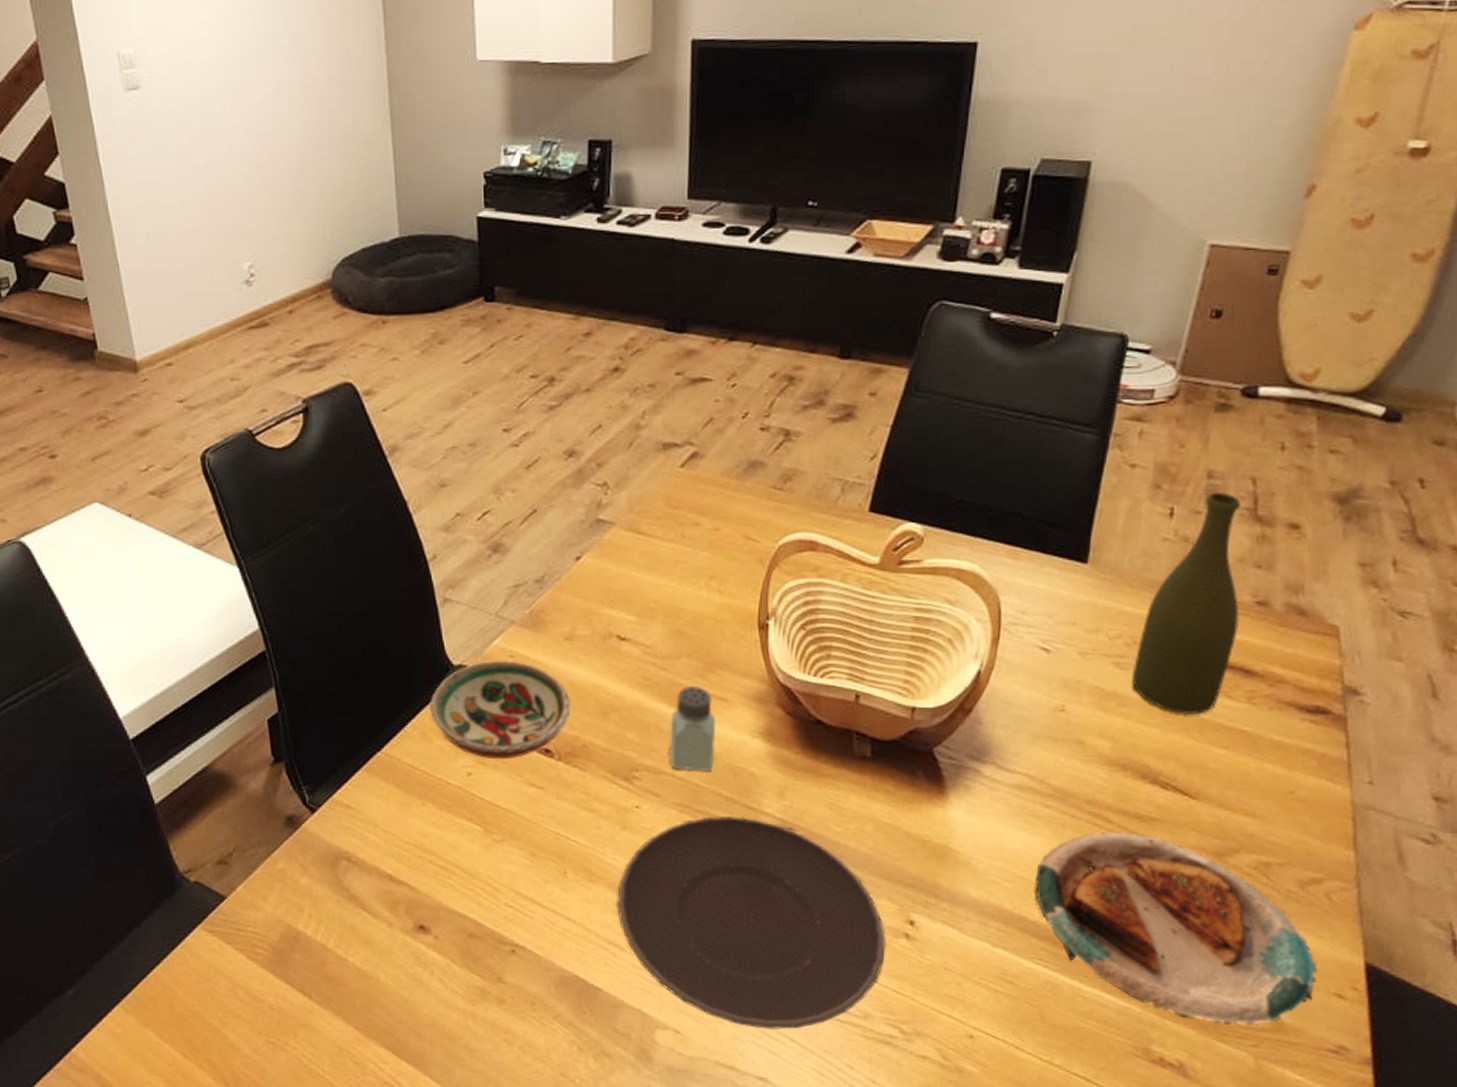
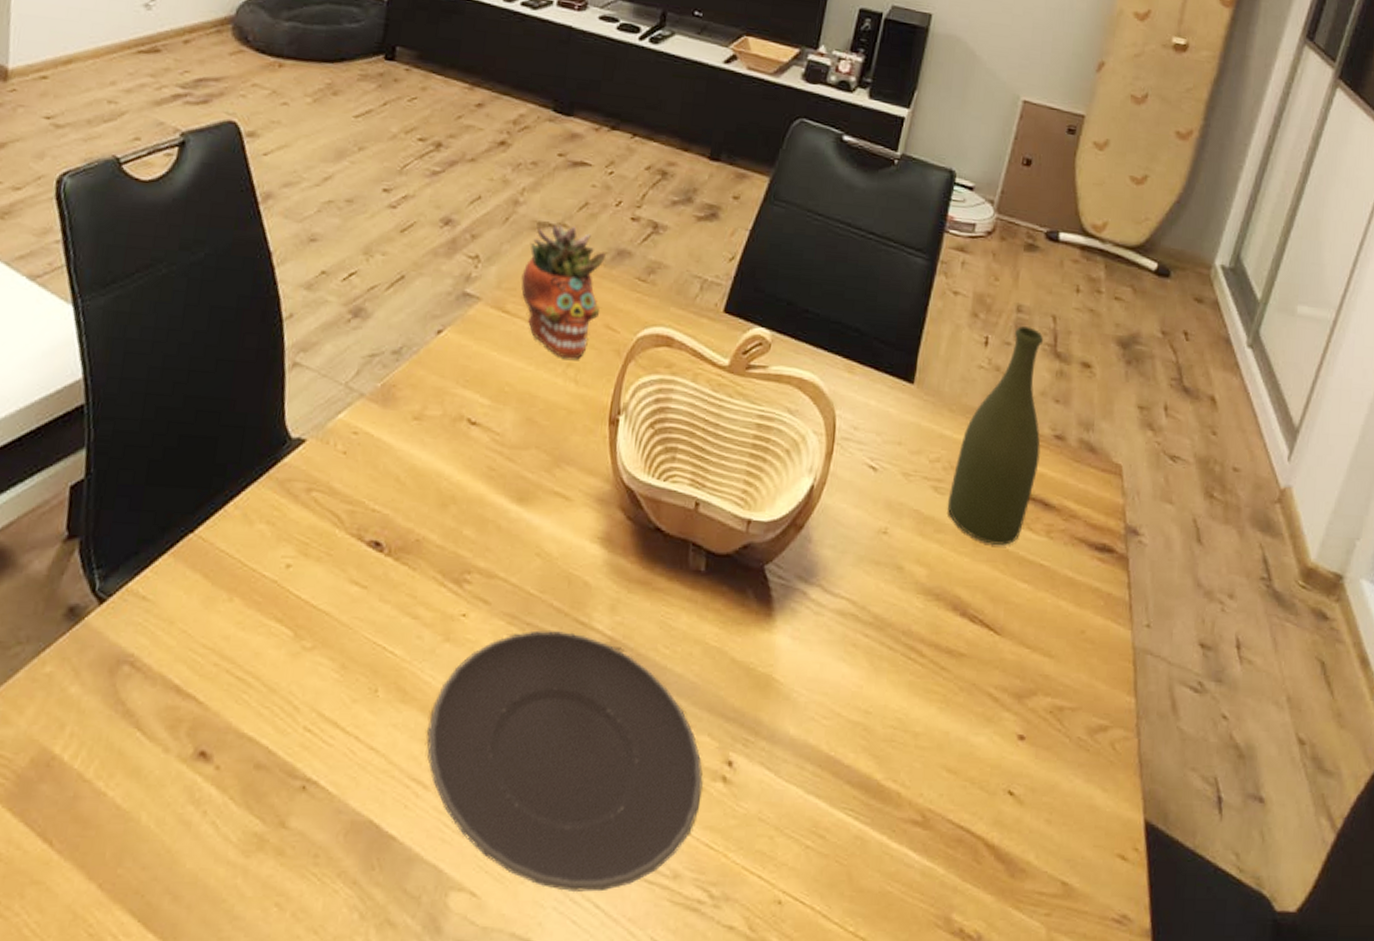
decorative bowl: present [430,660,571,760] -> none [257,436,410,551]
succulent planter: none [653,443,738,572] -> present [521,224,607,360]
saltshaker: present [670,686,716,771] -> none [504,481,557,578]
plate: present [1035,831,1318,1026] -> none [851,666,1104,891]

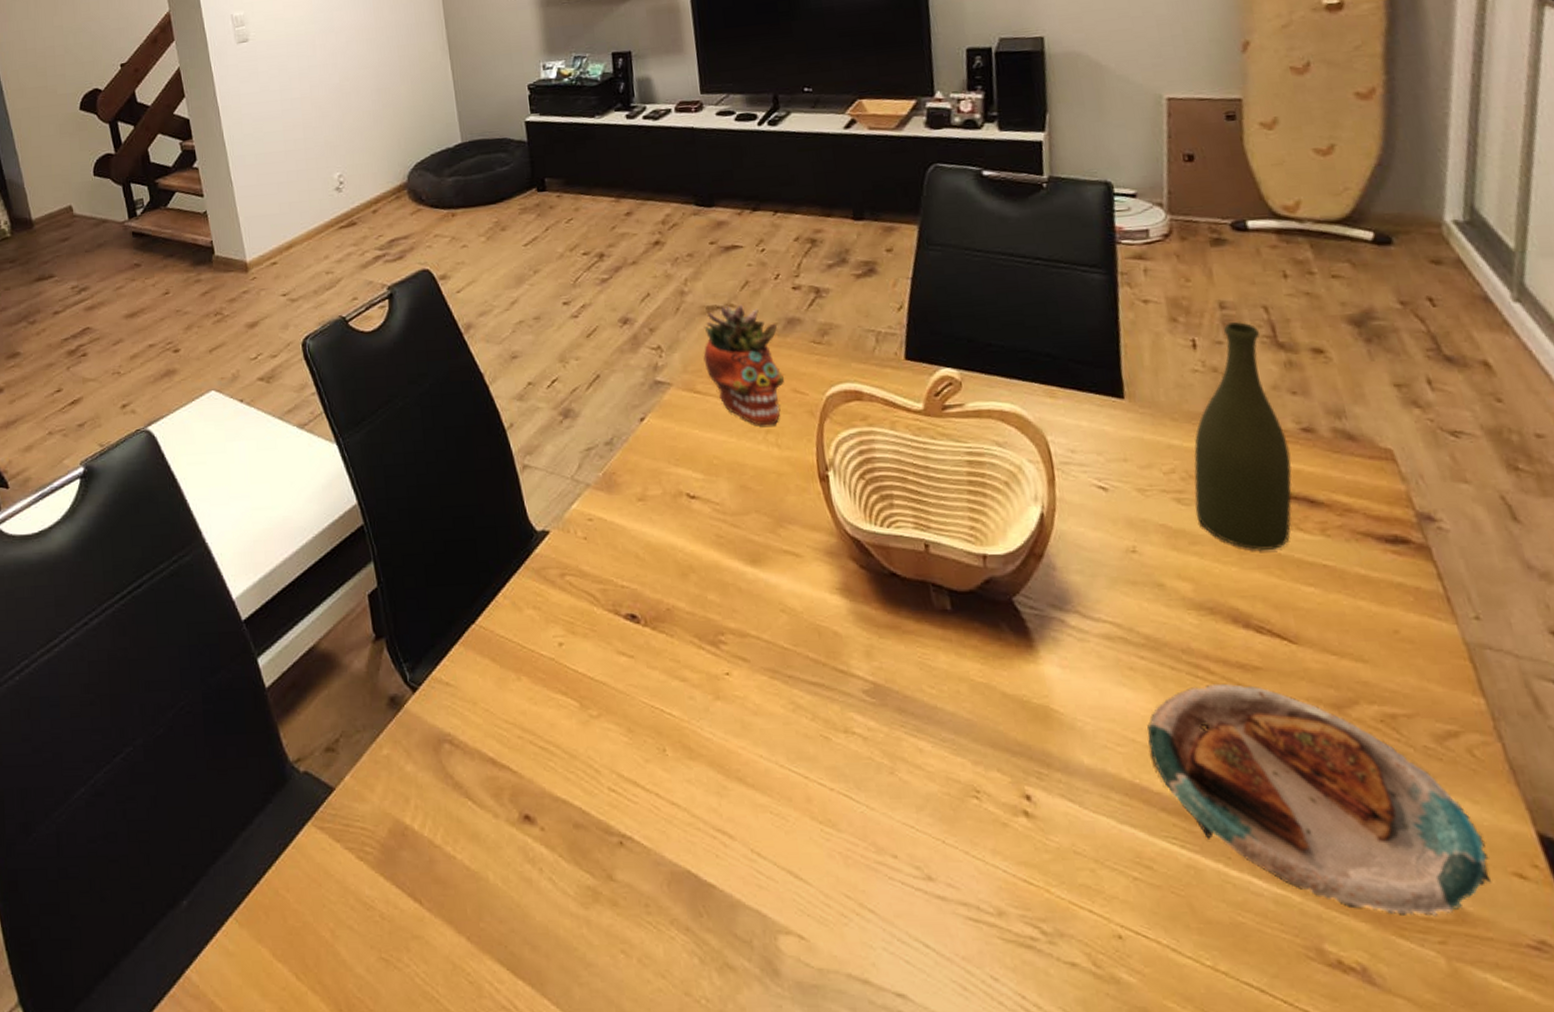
plate: present [427,630,703,893] -> none [719,681,1008,933]
plate: none [851,666,1104,891] -> present [1147,683,1491,917]

